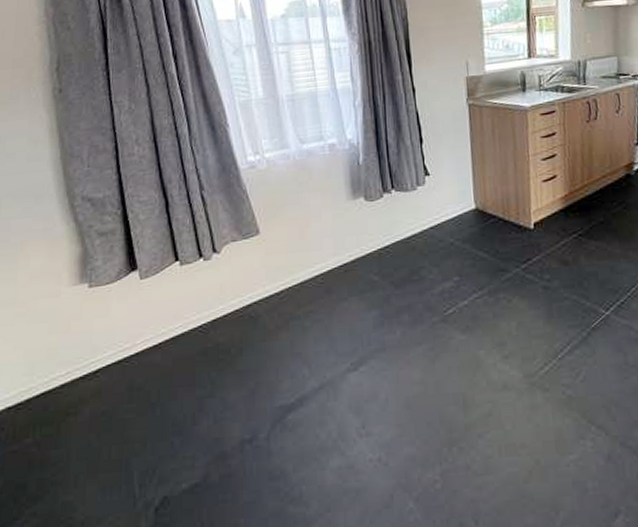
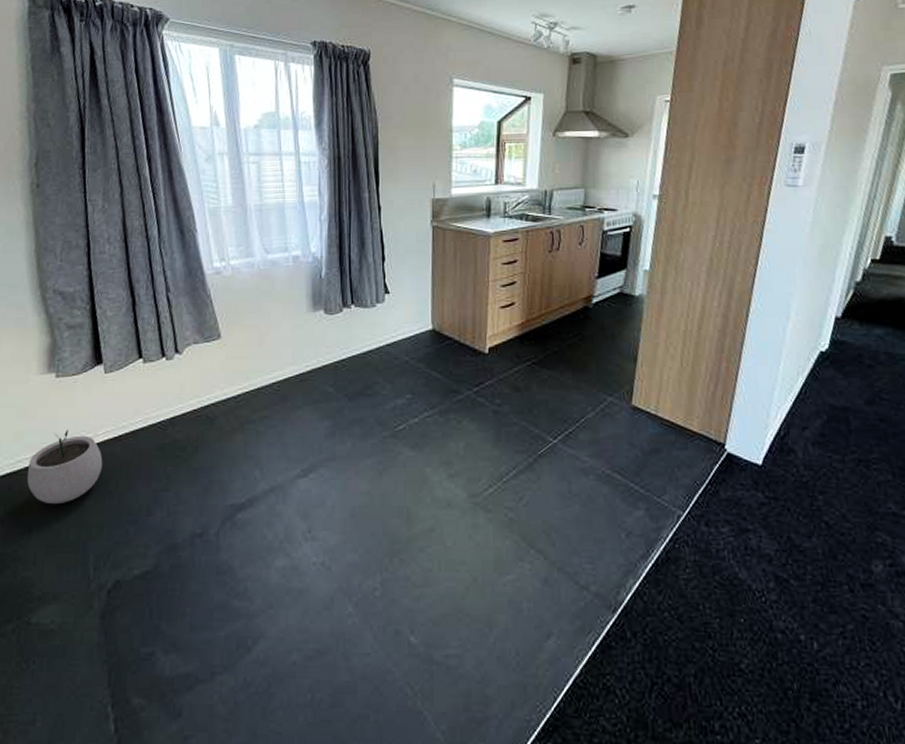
plant pot: none [63,341,143,422] -> present [27,429,103,505]

